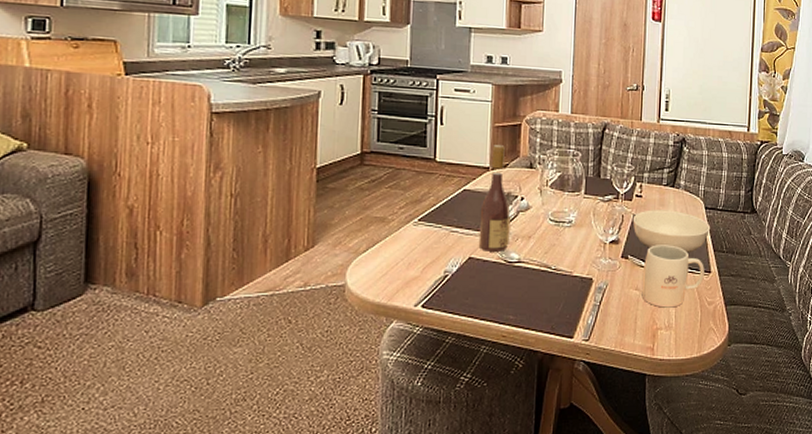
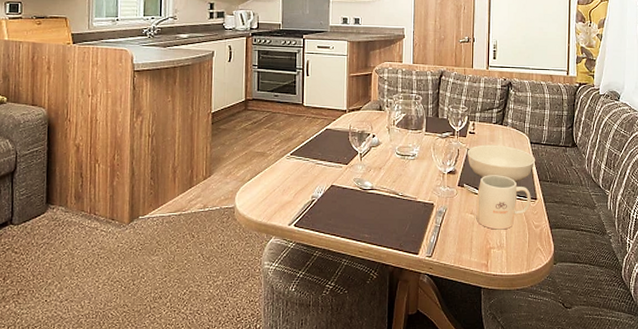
wine bottle: present [478,145,510,252] -> none [339,91,364,180]

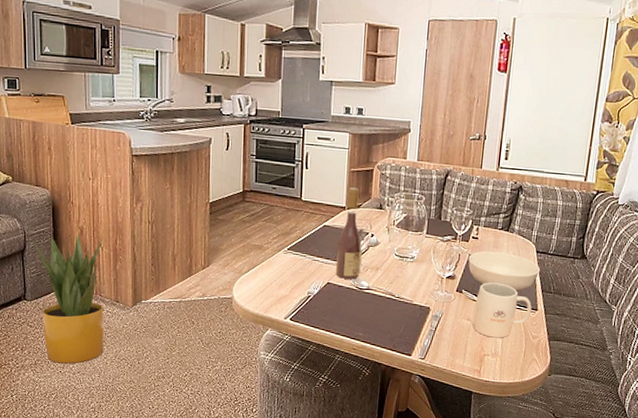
planter: none [25,151,101,291] -> present [33,234,104,364]
wine bottle: none [339,91,364,180] -> present [335,187,362,279]

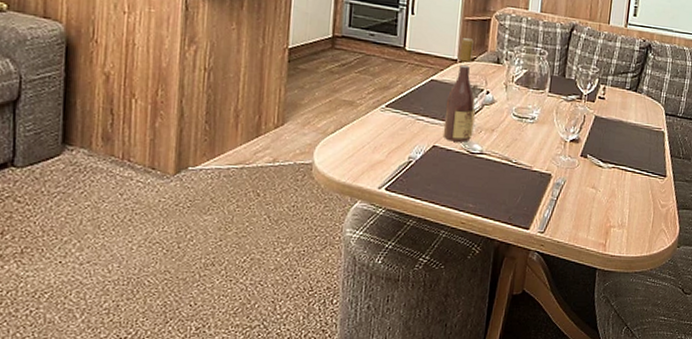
planter: present [33,234,104,364] -> none [32,81,140,251]
bowl: present [468,251,541,293] -> none [594,112,670,158]
mug: present [472,282,532,338] -> none [597,146,661,208]

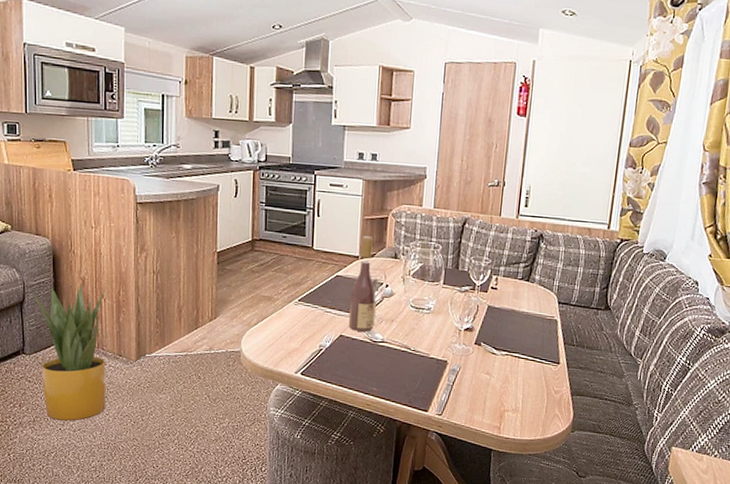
planter: none [32,81,140,251] -> present [32,285,107,421]

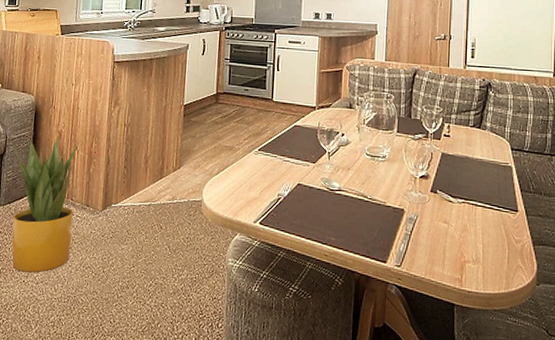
wine bottle: present [348,236,376,332] -> none [306,88,333,180]

